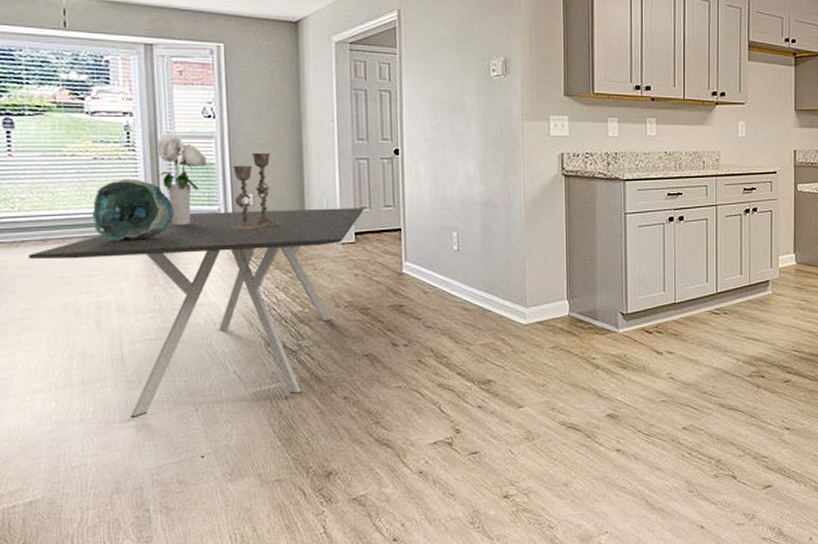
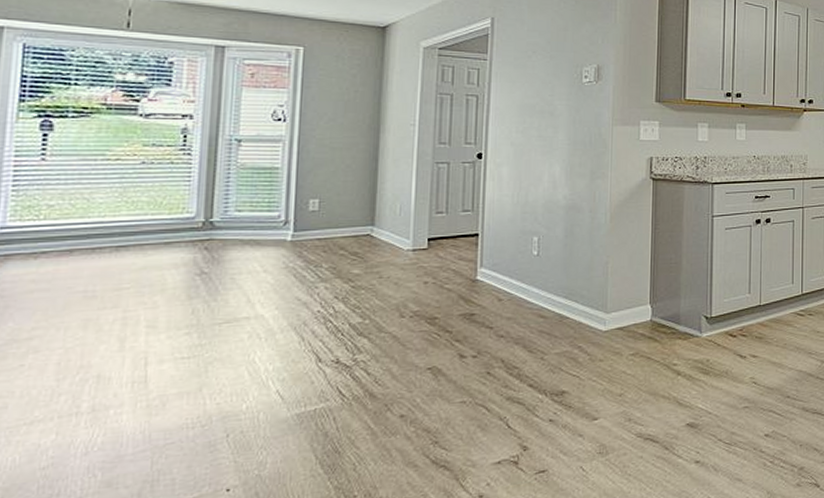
dining table: present [28,208,364,419] -> none [48,213,440,449]
decorative bowl: present [92,178,174,241] -> none [131,183,228,251]
bouquet: present [156,133,206,225] -> none [215,137,270,233]
candlestick: present [230,152,284,231] -> none [289,156,350,239]

